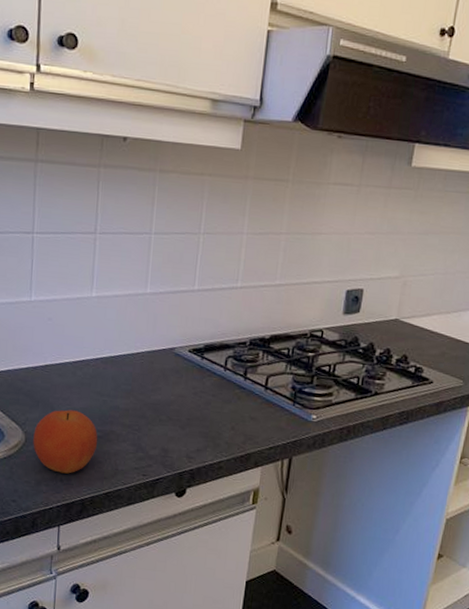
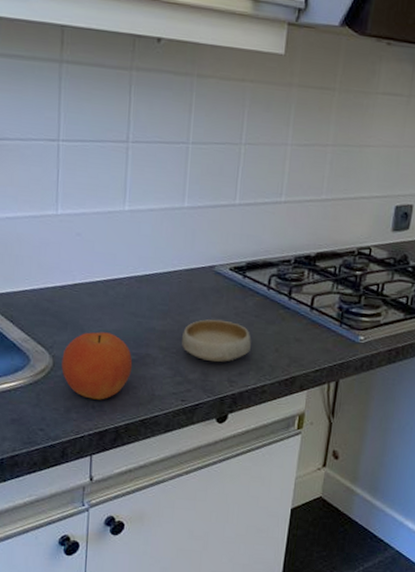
bowl: none [143,398,209,439] -> present [182,319,251,362]

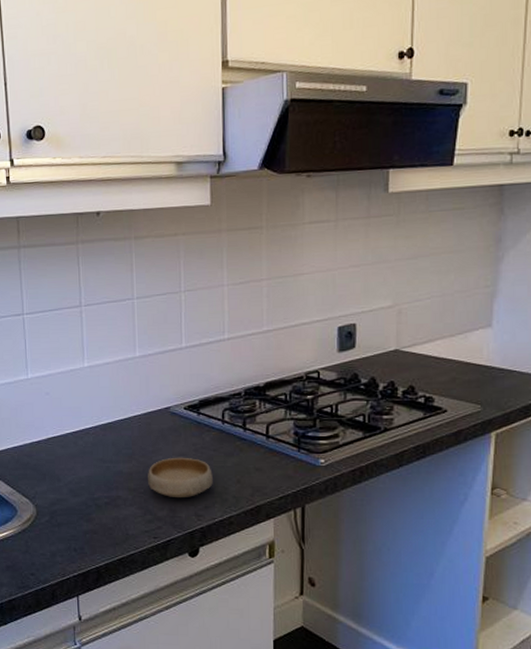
fruit: present [61,332,133,400] -> none [44,479,106,543]

